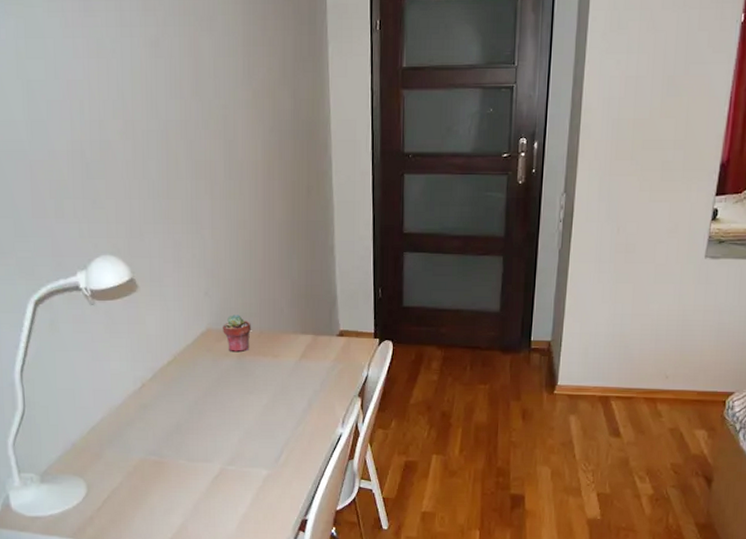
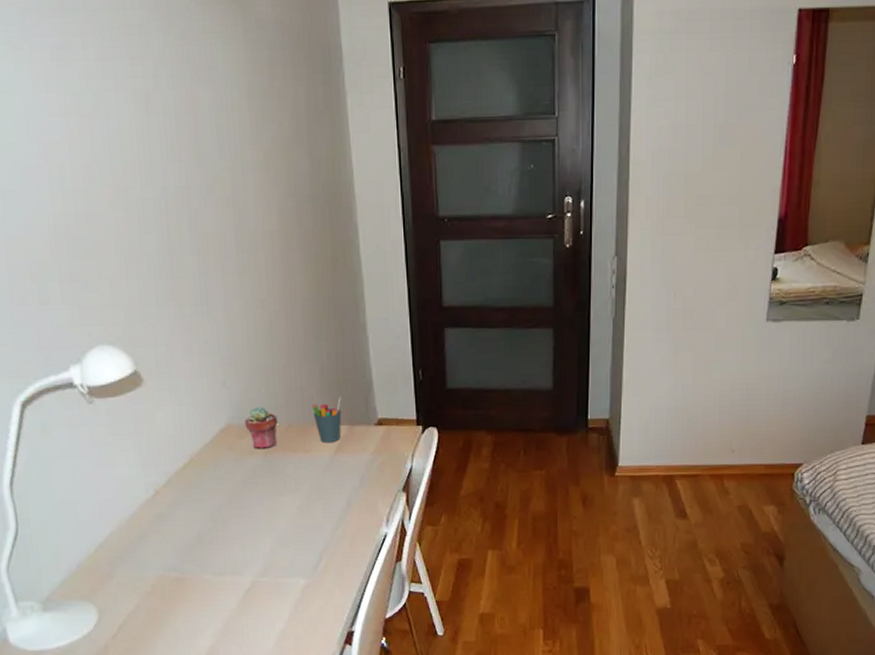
pen holder: none [282,309,308,350] -> present [311,396,342,444]

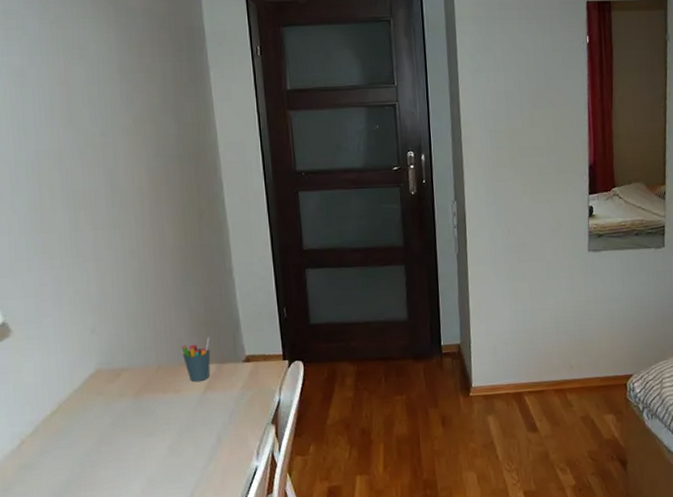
potted succulent: present [245,407,278,450] -> none [114,350,147,393]

